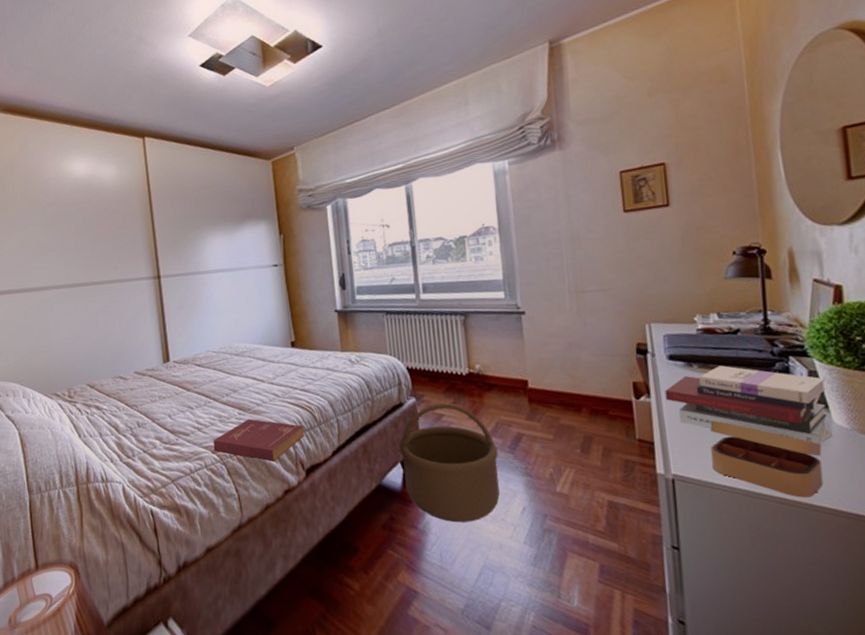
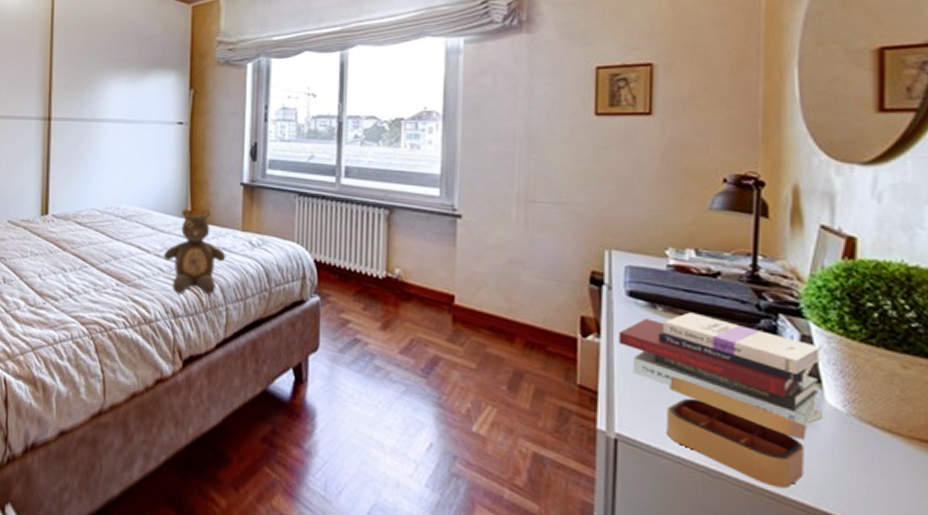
book: present [213,418,304,463] -> none [83,292,187,346]
teddy bear: none [276,336,331,413] -> present [163,208,226,294]
basket: present [399,403,500,523] -> none [293,307,408,451]

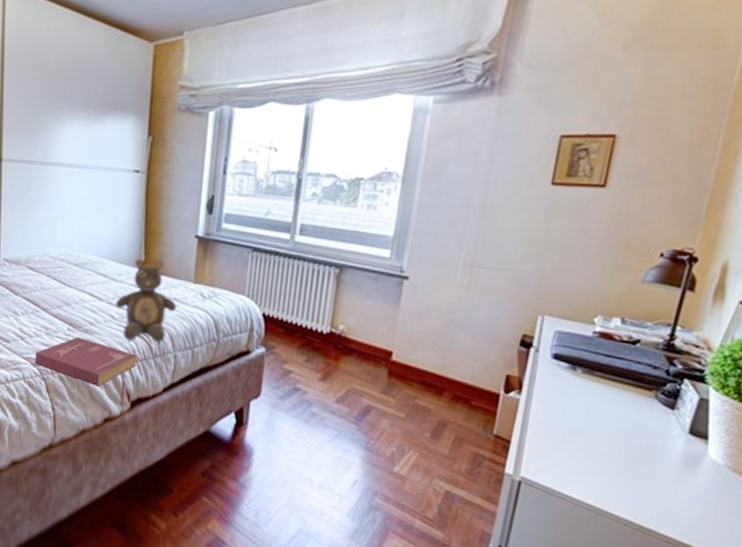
book: none [83,292,187,346] -> present [35,336,137,388]
books: present [618,312,822,429] -> none [536,375,715,477]
jewelry box: present [667,375,806,489] -> none [565,429,687,525]

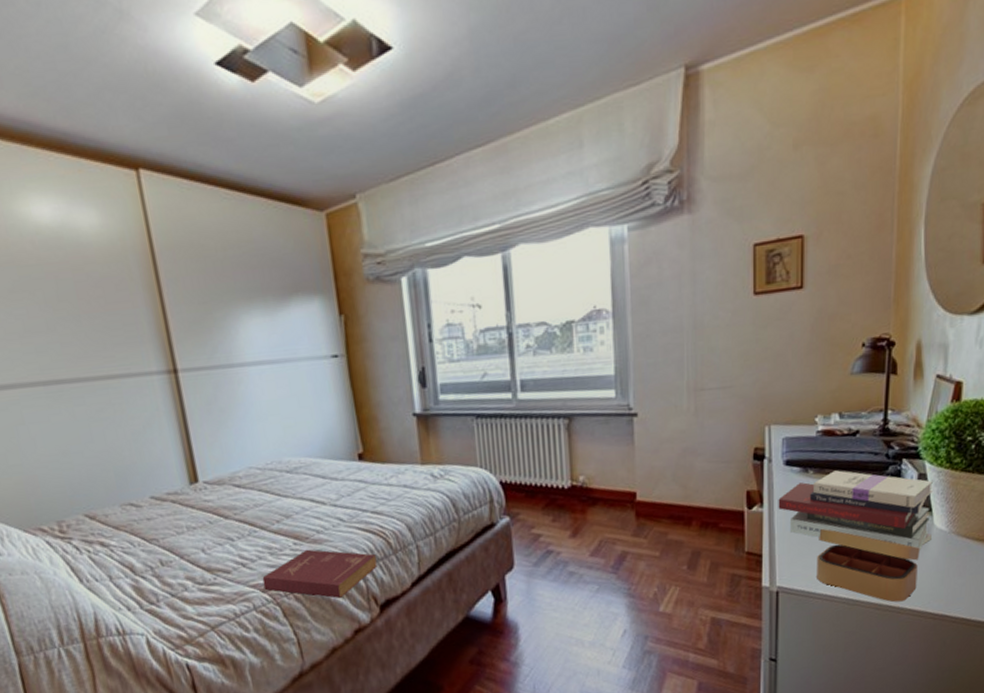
teddy bear: present [115,258,177,342] -> none [340,447,409,540]
books: none [536,375,715,477] -> present [778,470,933,551]
jewelry box: none [565,429,687,525] -> present [817,528,920,603]

